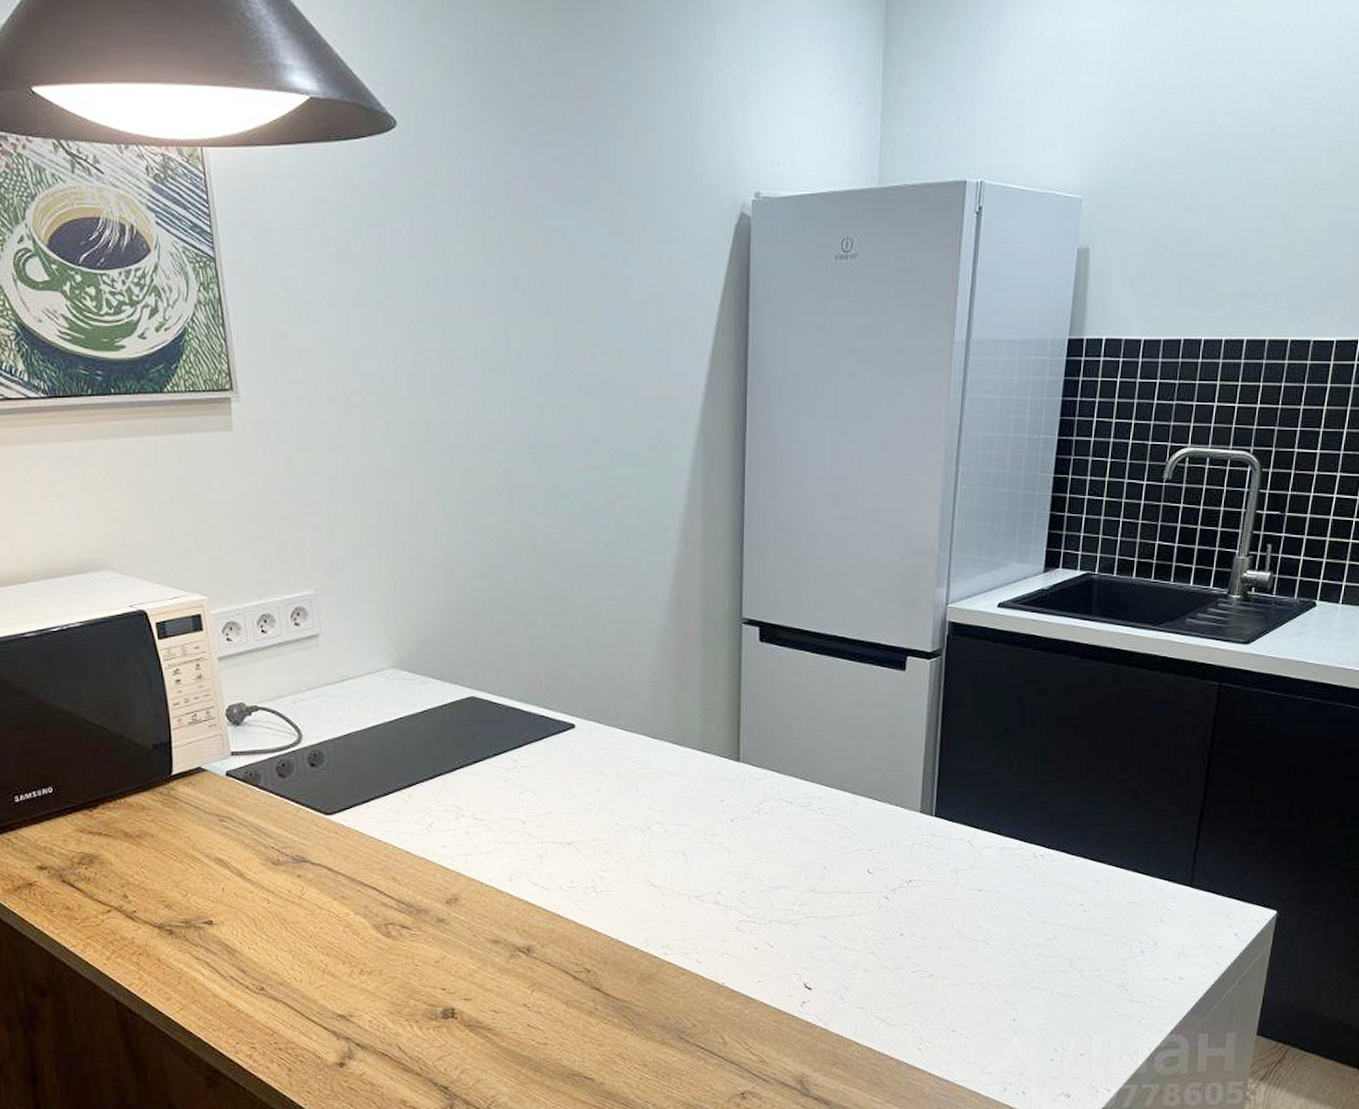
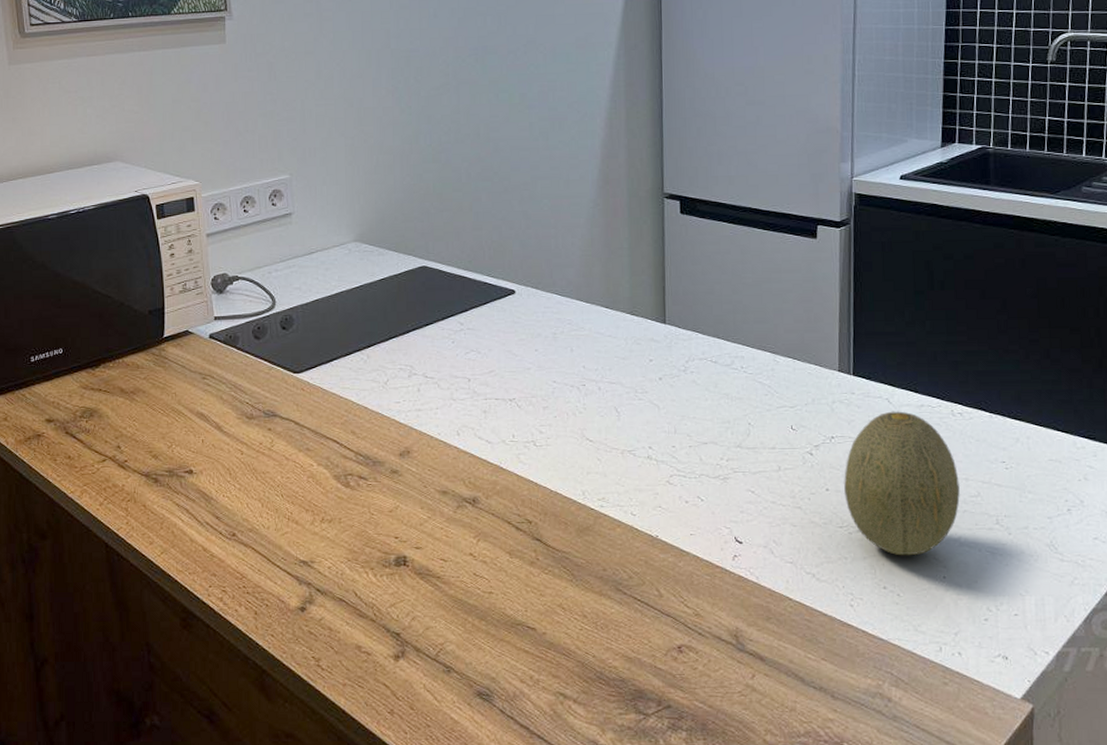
fruit: none [919,853,1036,1000] -> present [844,411,960,556]

